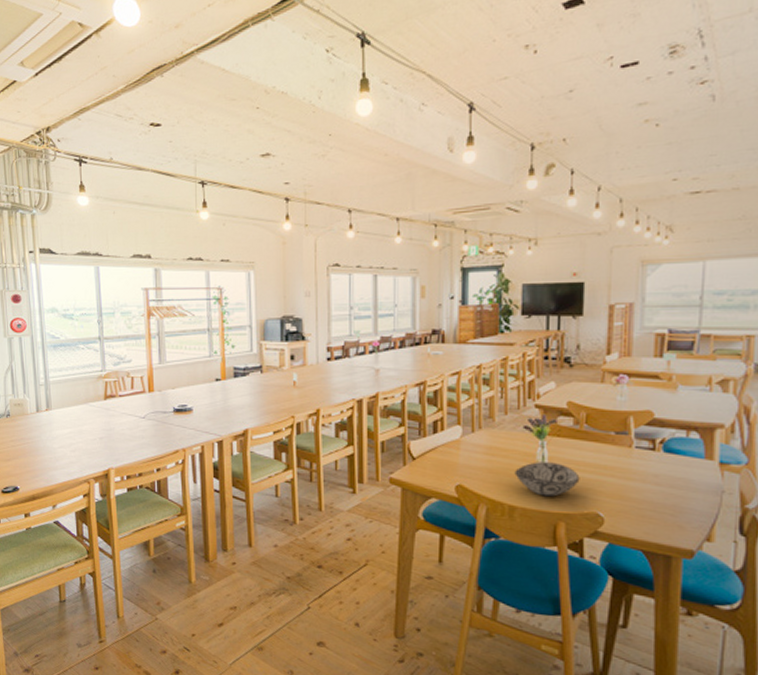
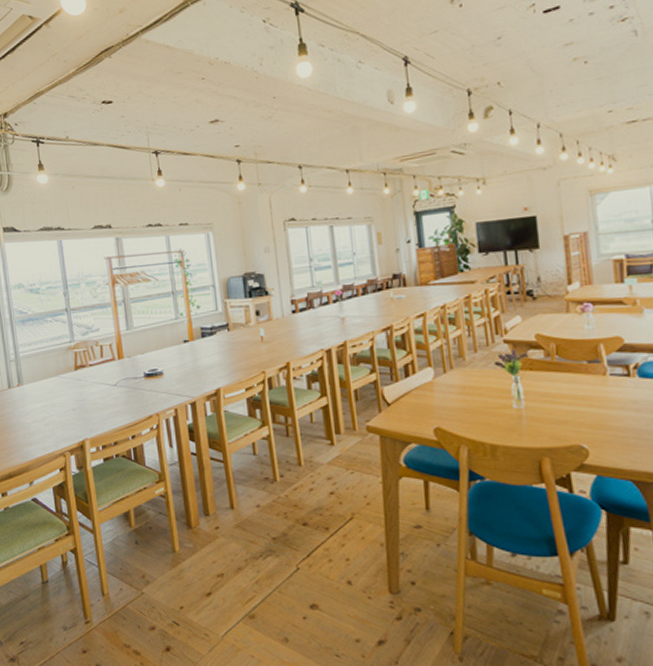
decorative bowl: present [514,462,580,497] -> none [491,397,559,432]

